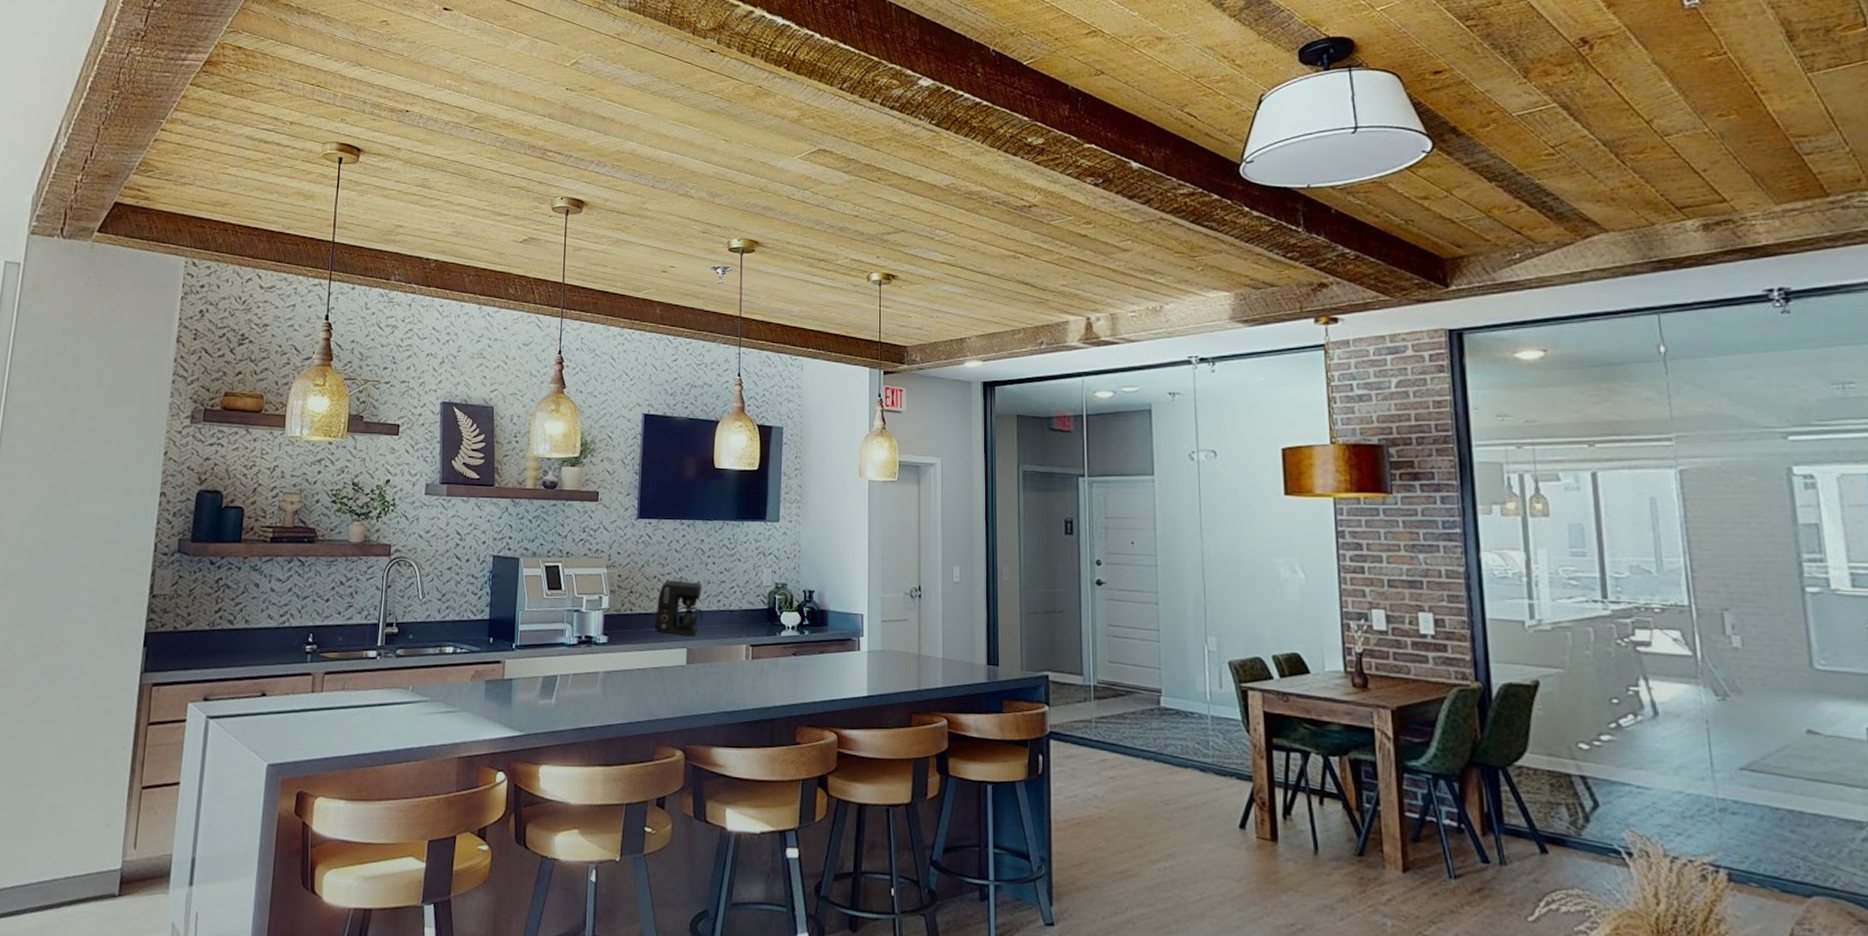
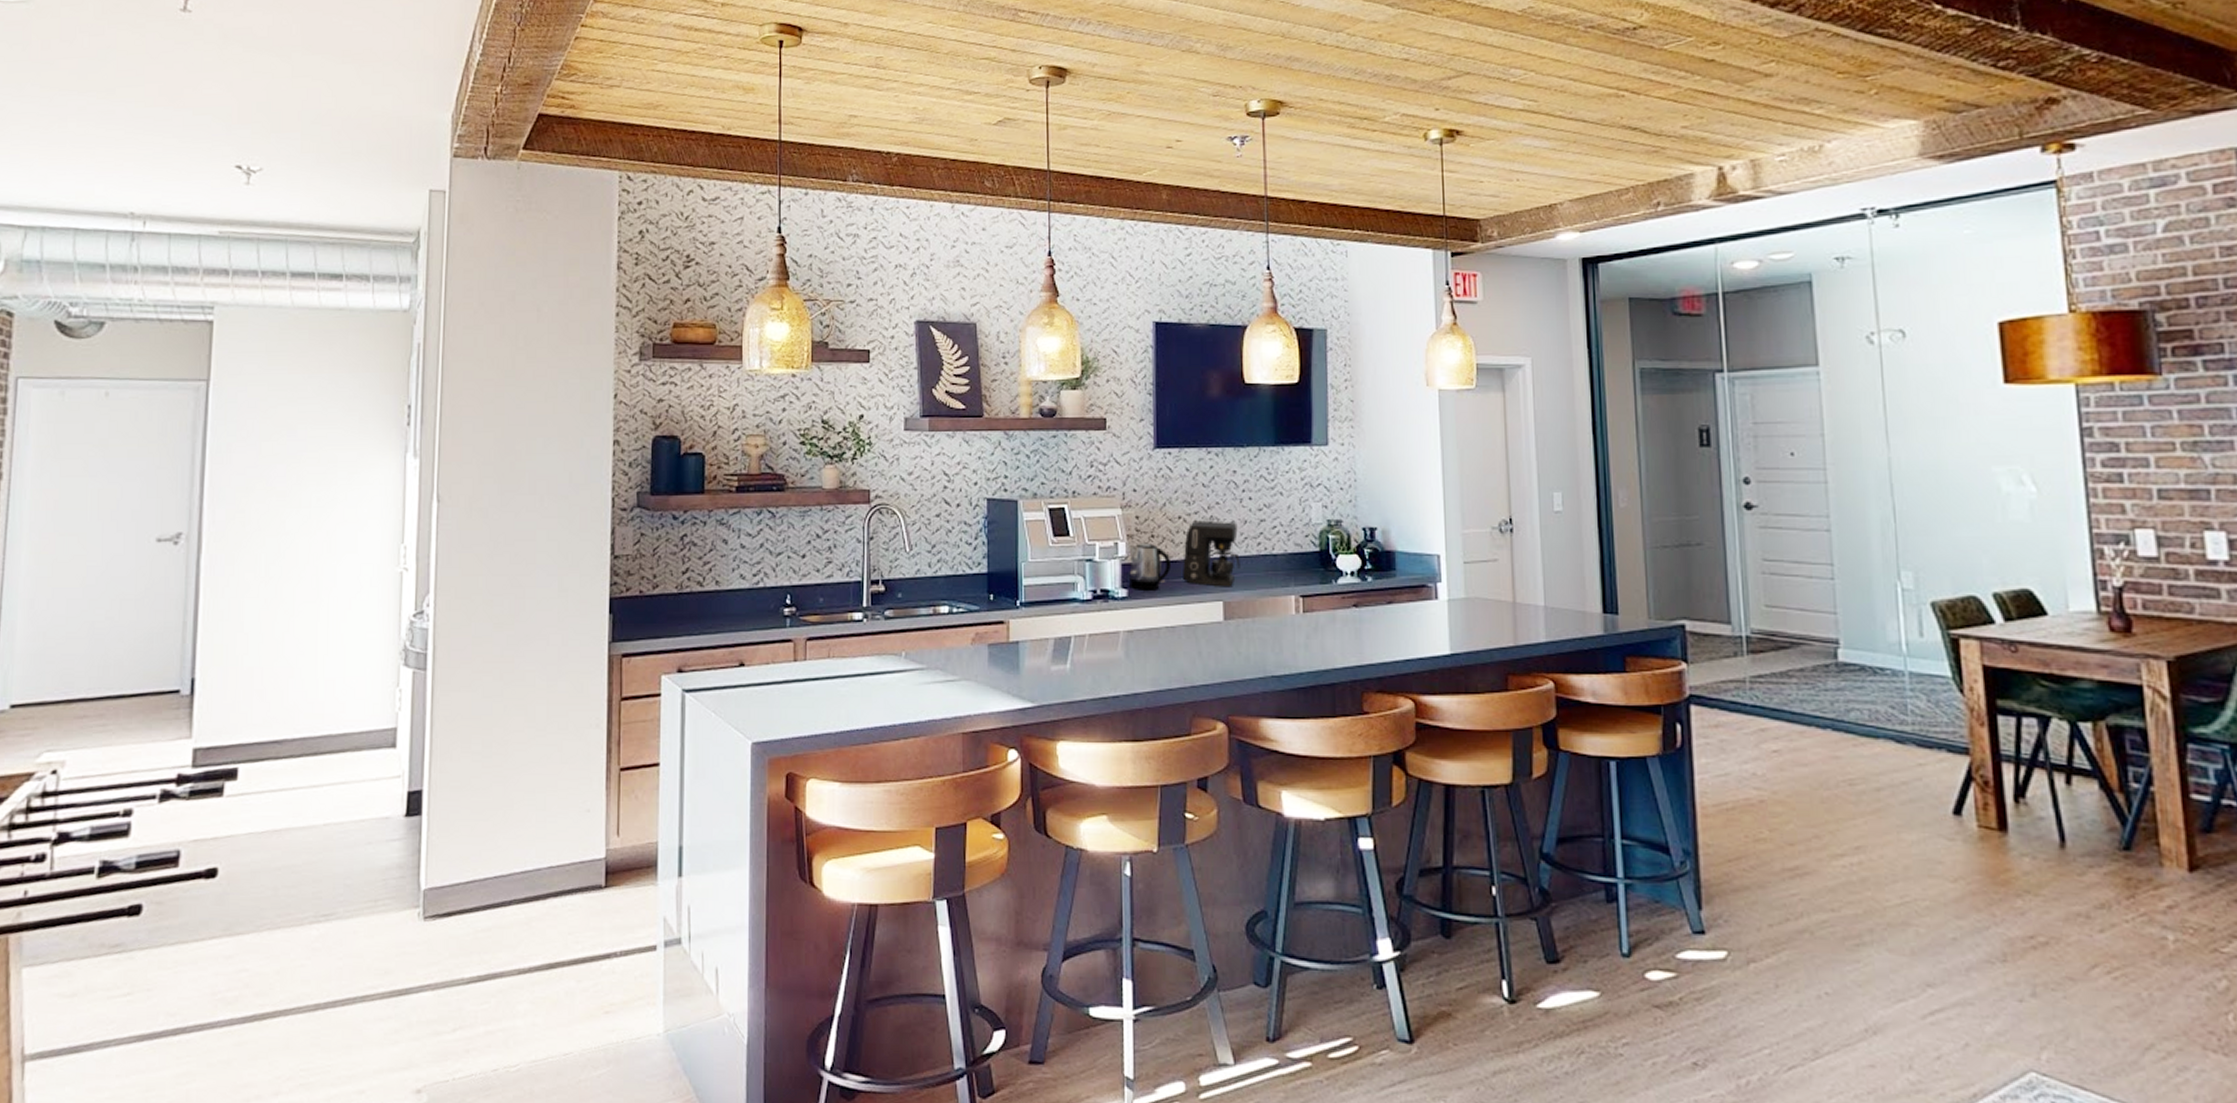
kettle: none [608,597,645,638] -> present [1128,542,1171,590]

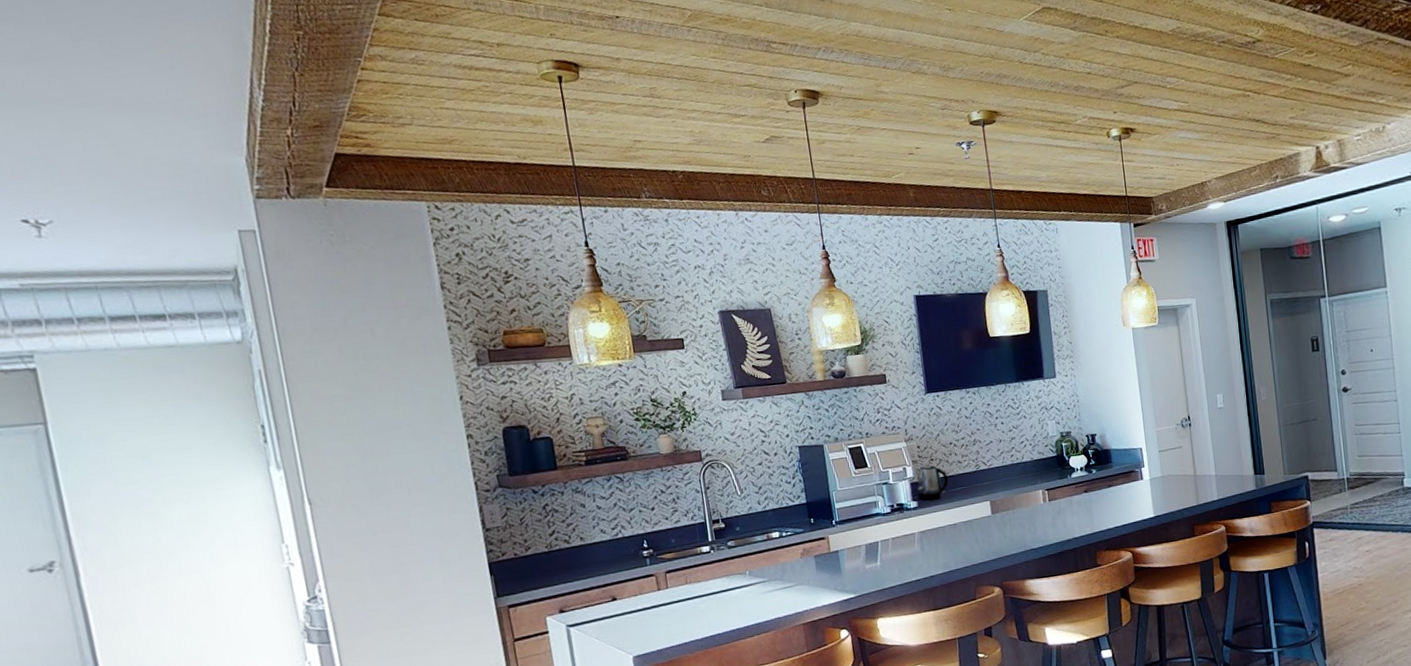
coffee maker: present [1183,520,1240,587] -> none [956,442,1000,491]

